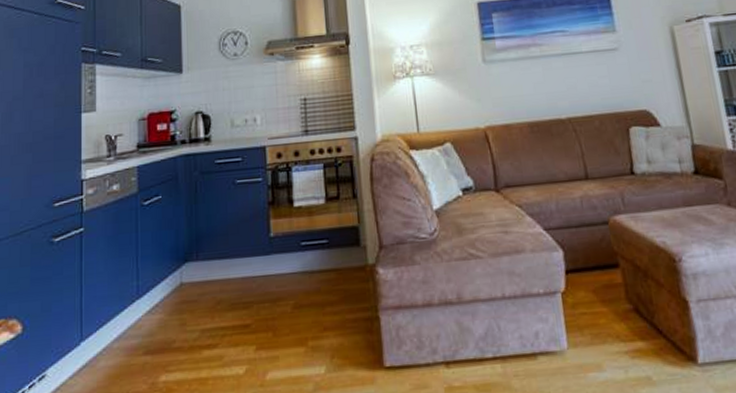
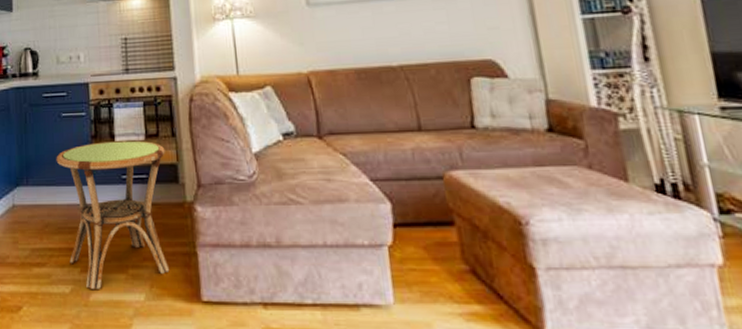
side table: none [229,204,351,367] -> present [56,140,170,289]

